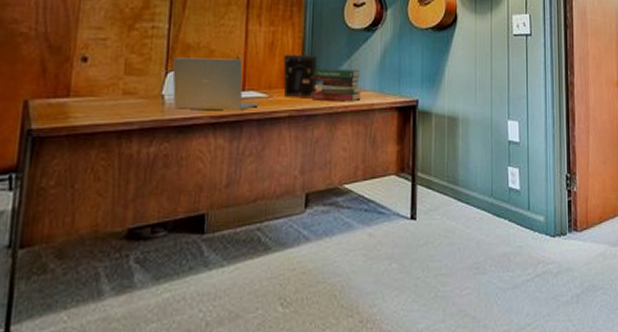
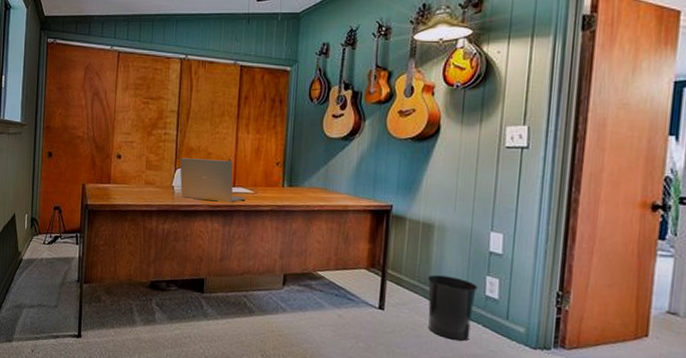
picture frame: present [283,54,318,99] -> none [266,158,297,197]
books: present [311,68,361,102] -> none [290,171,337,203]
waste bin: none [456,171,502,241] -> present [428,274,478,341]

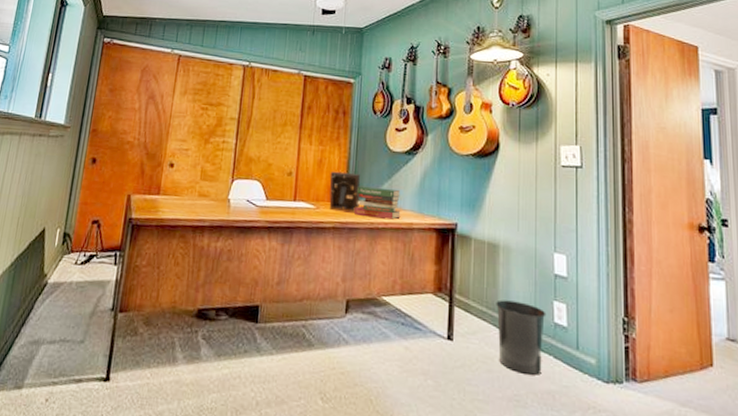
laptop: present [180,157,248,203] -> none [237,168,309,219]
picture frame: none [266,158,297,197] -> present [329,171,361,213]
books: none [290,171,337,203] -> present [353,186,401,220]

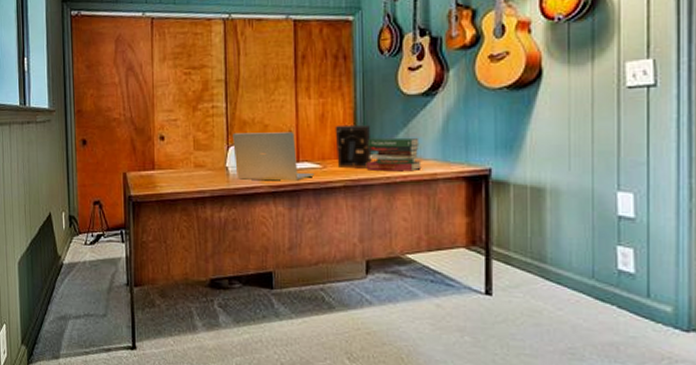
laptop: none [237,168,309,219] -> present [233,132,315,181]
waste bin: present [496,299,546,375] -> none [543,249,608,327]

